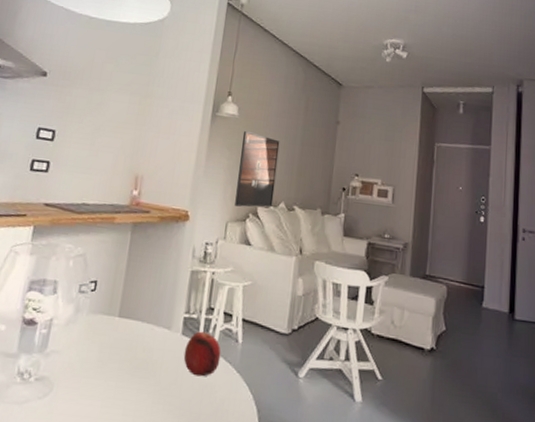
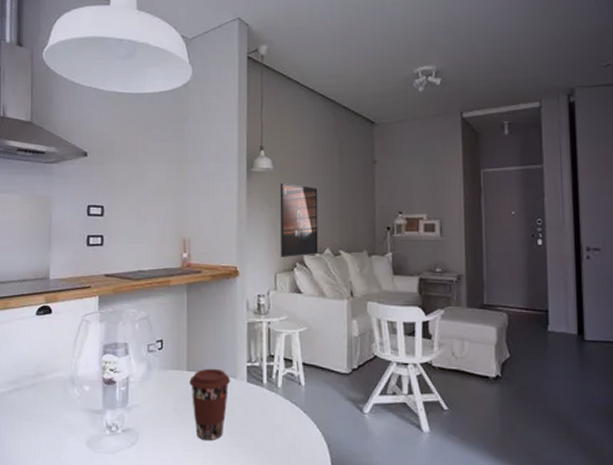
coffee cup: none [118,316,165,397] -> present [189,368,231,440]
fruit: present [183,331,221,377] -> none [251,377,286,419]

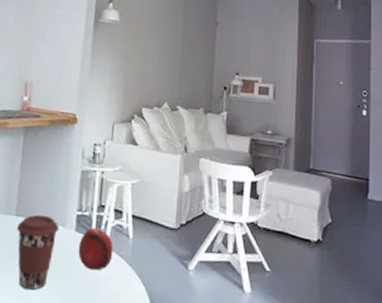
fruit: none [251,377,286,419] -> present [78,227,114,271]
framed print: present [281,183,318,257] -> none [120,36,161,109]

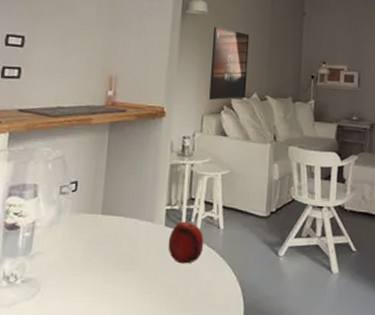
coffee cup: present [17,214,60,290] -> none [103,211,148,288]
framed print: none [120,36,161,109] -> present [209,27,250,100]

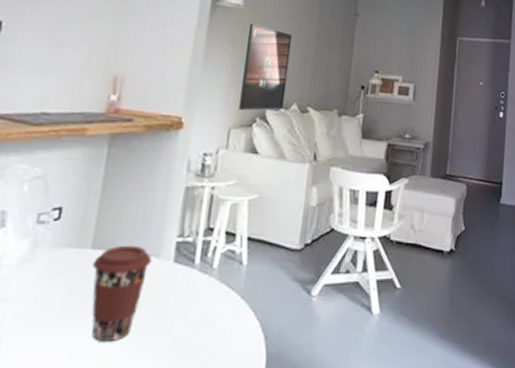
coffee cup: none [103,211,148,288] -> present [91,245,153,342]
fruit: present [168,221,204,264] -> none [176,256,222,308]

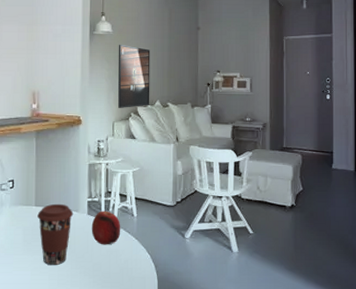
fruit: none [176,256,222,308] -> present [91,211,121,245]

